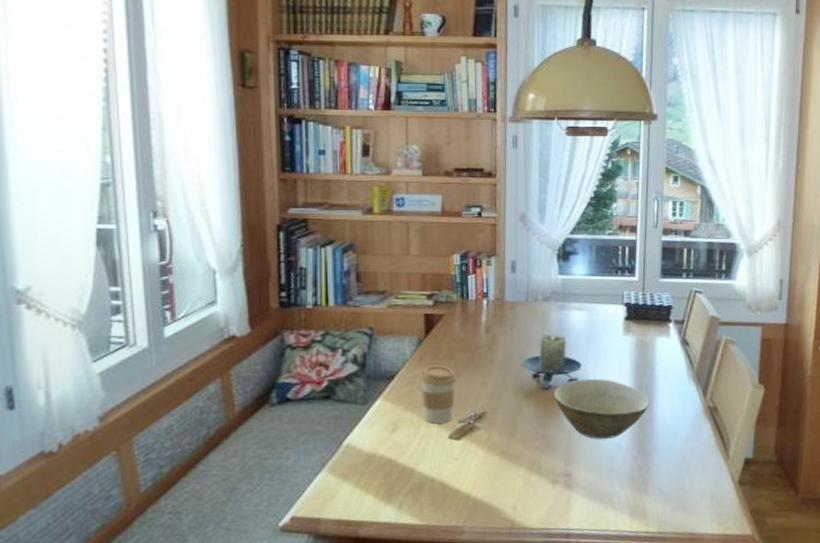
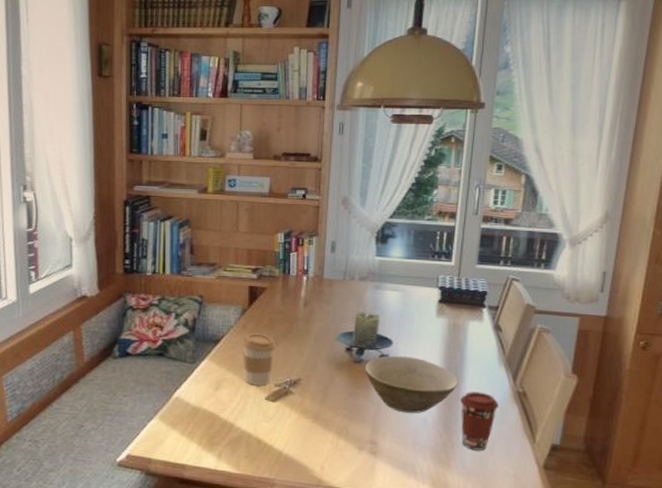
coffee cup: none [653,410,691,472] -> present [460,392,499,450]

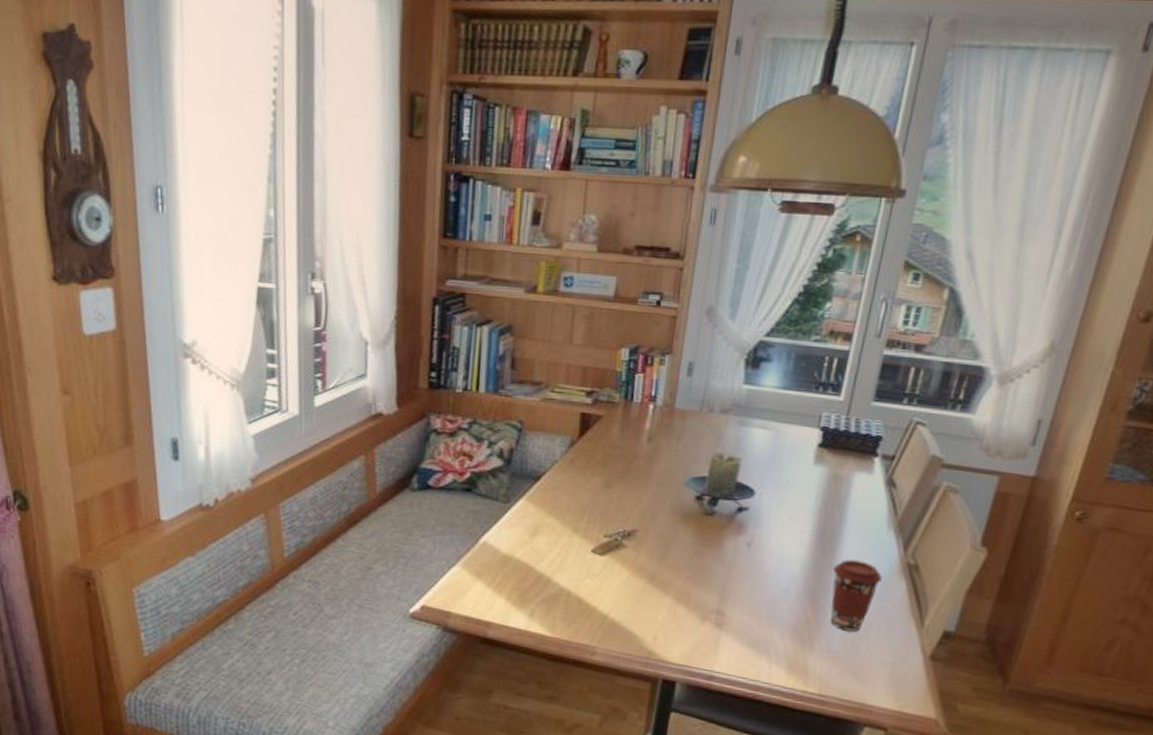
coffee cup: present [242,333,276,386] -> none [567,471,609,535]
bowl: present [365,355,458,413] -> none [717,509,834,581]

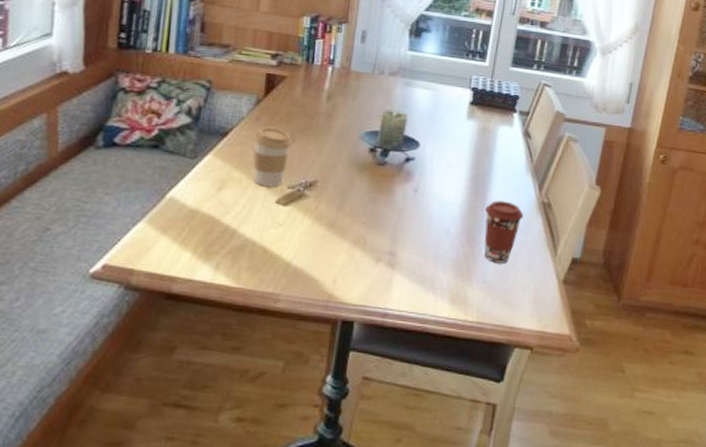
coffee cup: none [567,471,609,535] -> present [253,127,292,187]

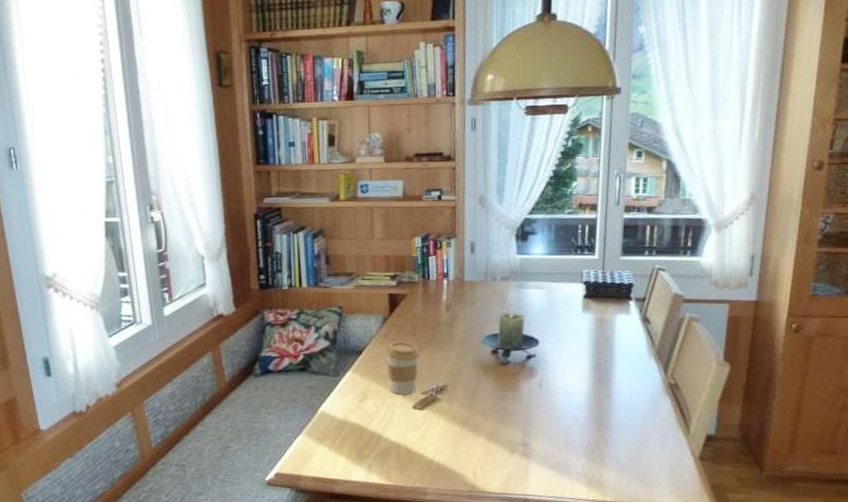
coffee cup: present [484,201,524,263] -> none [611,386,651,446]

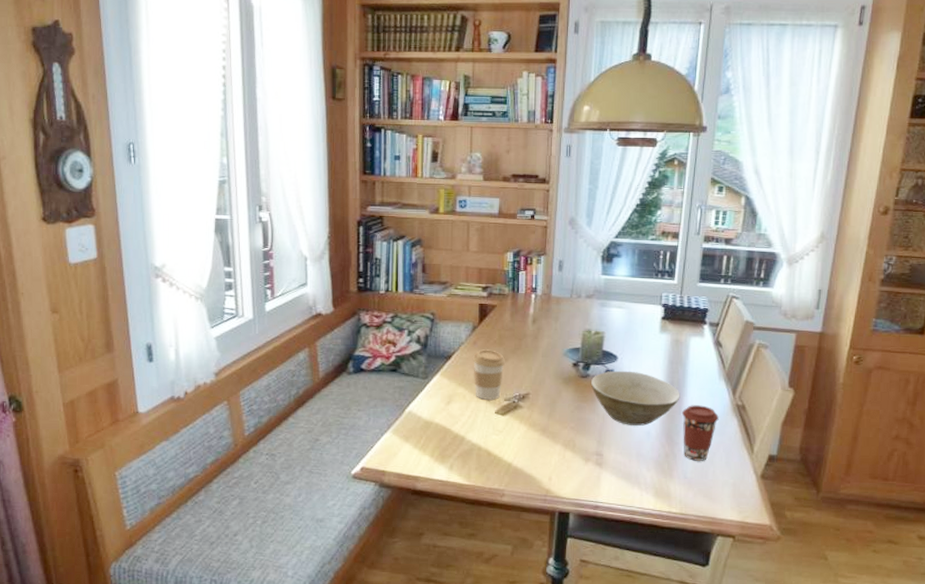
bowl: none [512,354,608,412] -> present [591,370,680,426]
coffee cup: none [611,386,651,446] -> present [682,405,719,461]

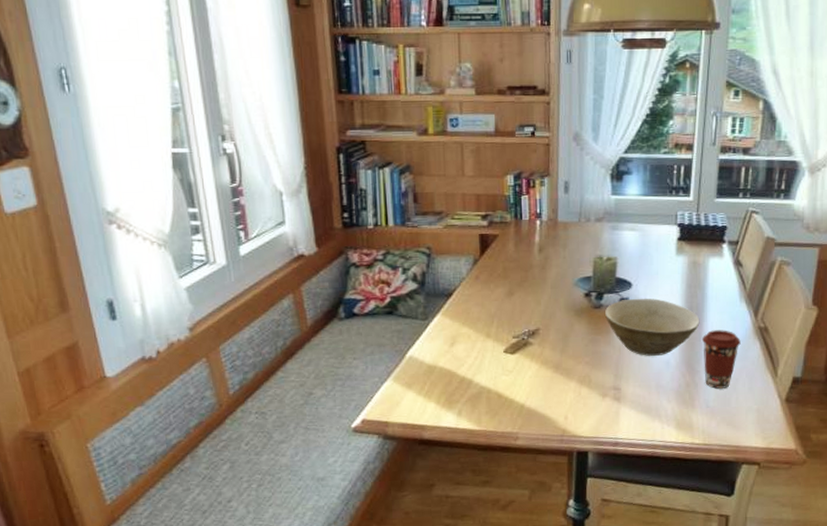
coffee cup: present [473,349,505,400] -> none [476,284,511,339]

